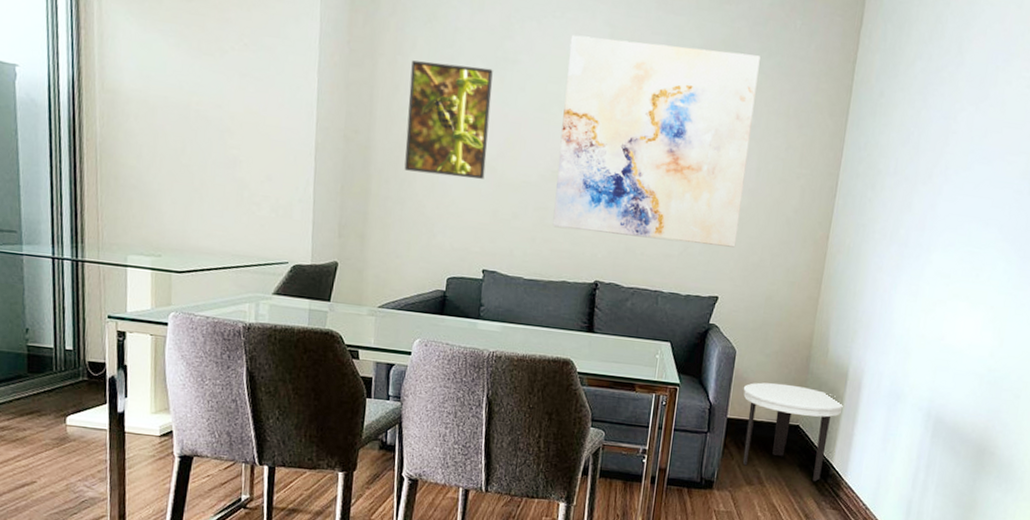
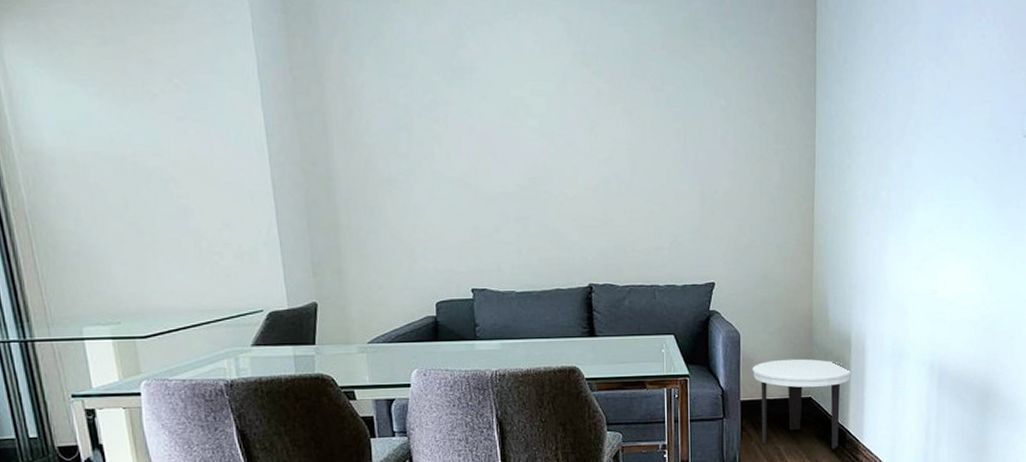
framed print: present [404,60,493,179] -> none [363,80,459,197]
wall art: present [552,34,760,248] -> none [526,35,725,236]

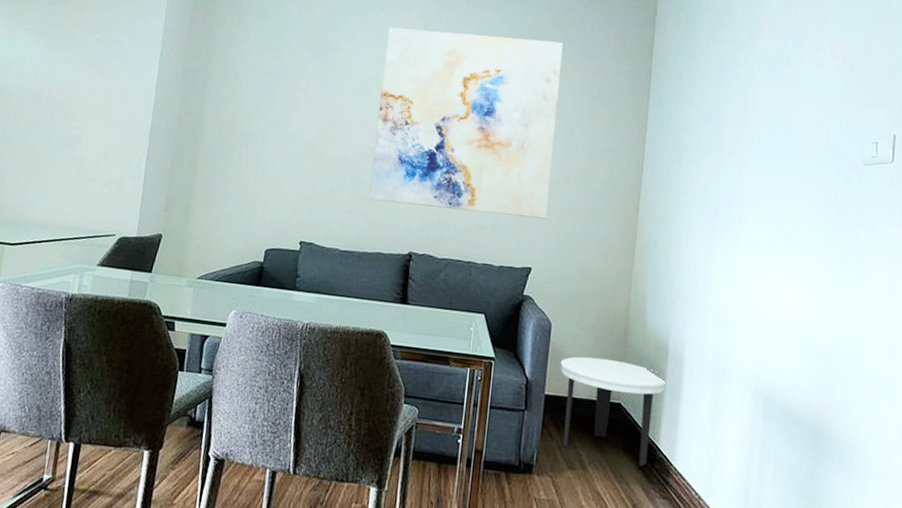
wall art: none [526,35,725,236] -> present [368,27,563,219]

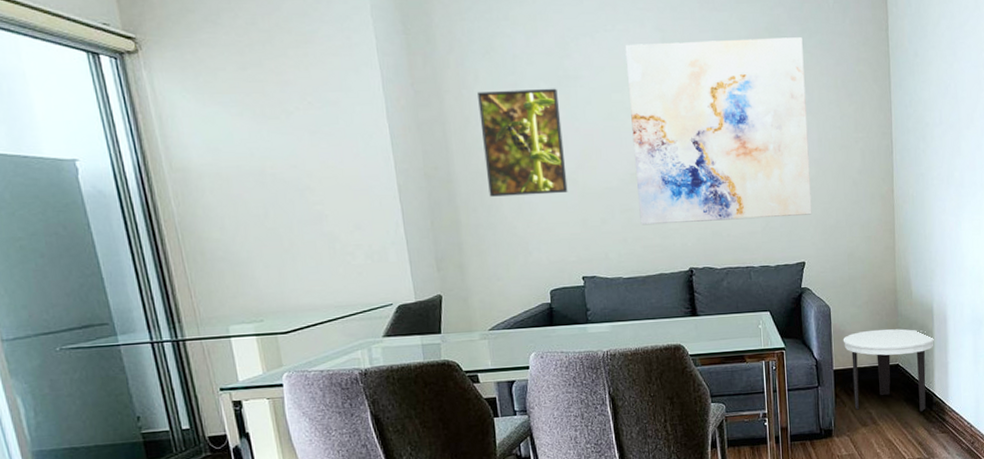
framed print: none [231,51,317,156] -> present [478,88,568,197]

